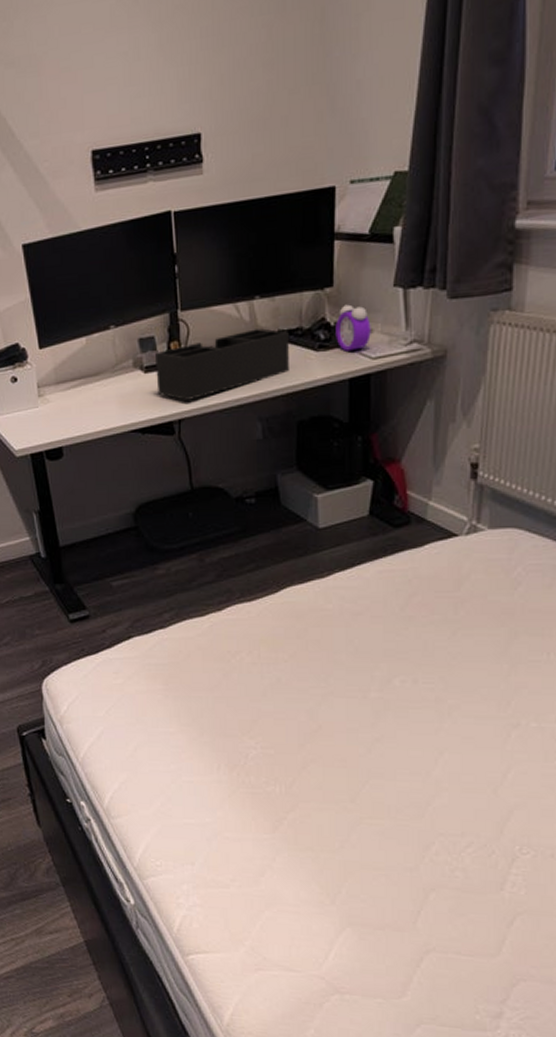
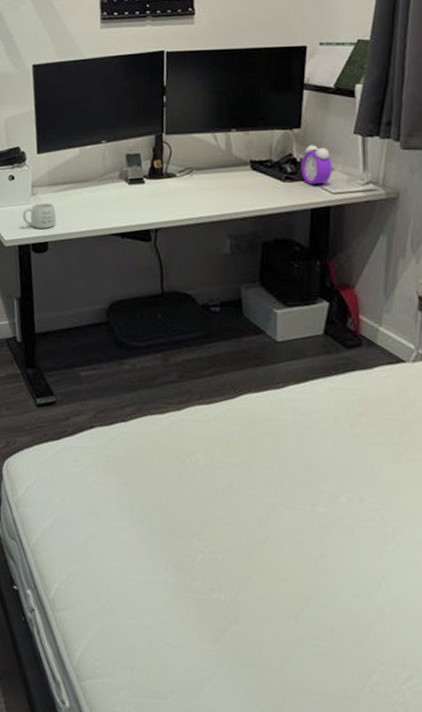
mug: none [31,404,69,433] -> present [22,203,57,229]
desk organizer: present [154,328,289,400] -> none [138,157,259,212]

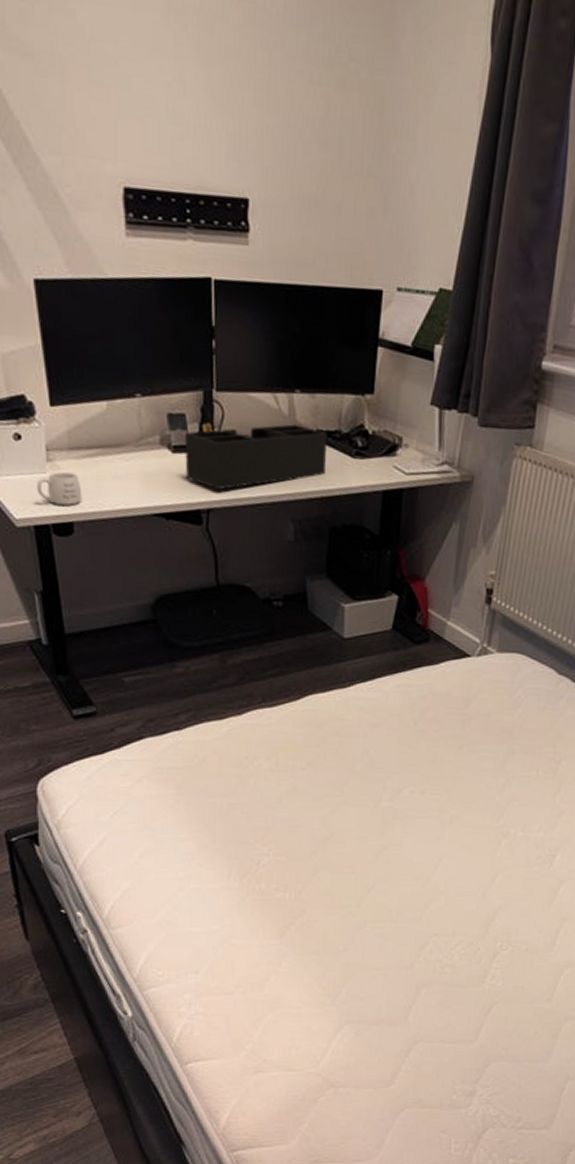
desk organizer: none [138,157,259,212] -> present [184,424,327,490]
alarm clock: present [301,144,332,185] -> none [373,415,407,463]

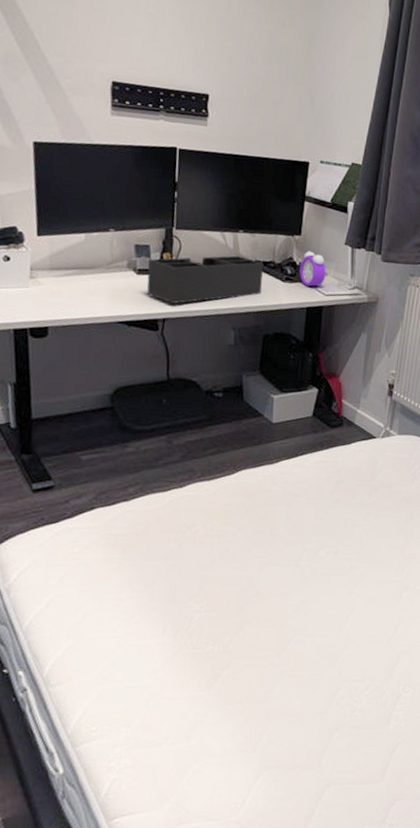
mug: present [36,471,82,506] -> none [18,286,58,314]
alarm clock: none [373,415,407,463] -> present [299,251,326,287]

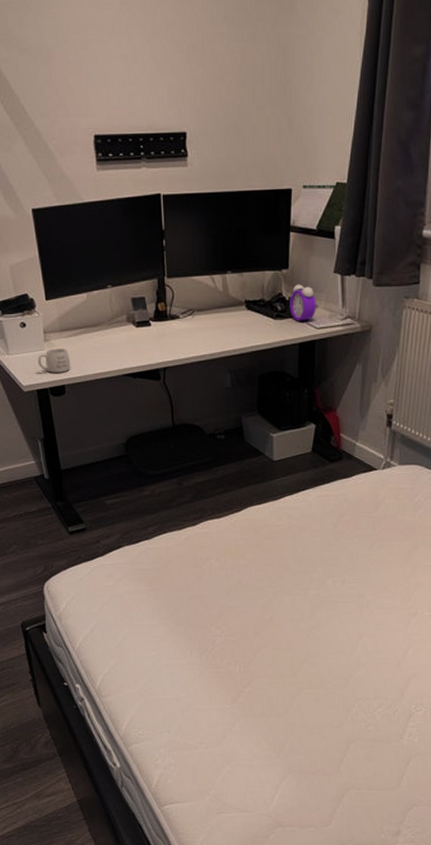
mug: none [18,286,58,314] -> present [37,348,71,373]
desk organizer: present [147,255,263,304] -> none [144,298,253,352]

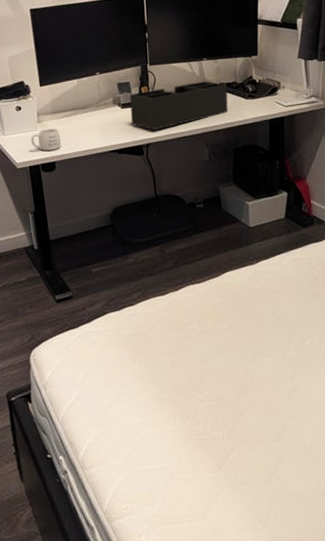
desk organizer: none [144,298,253,352] -> present [129,81,228,130]
alarm clock: present [289,284,316,321] -> none [259,68,284,100]

